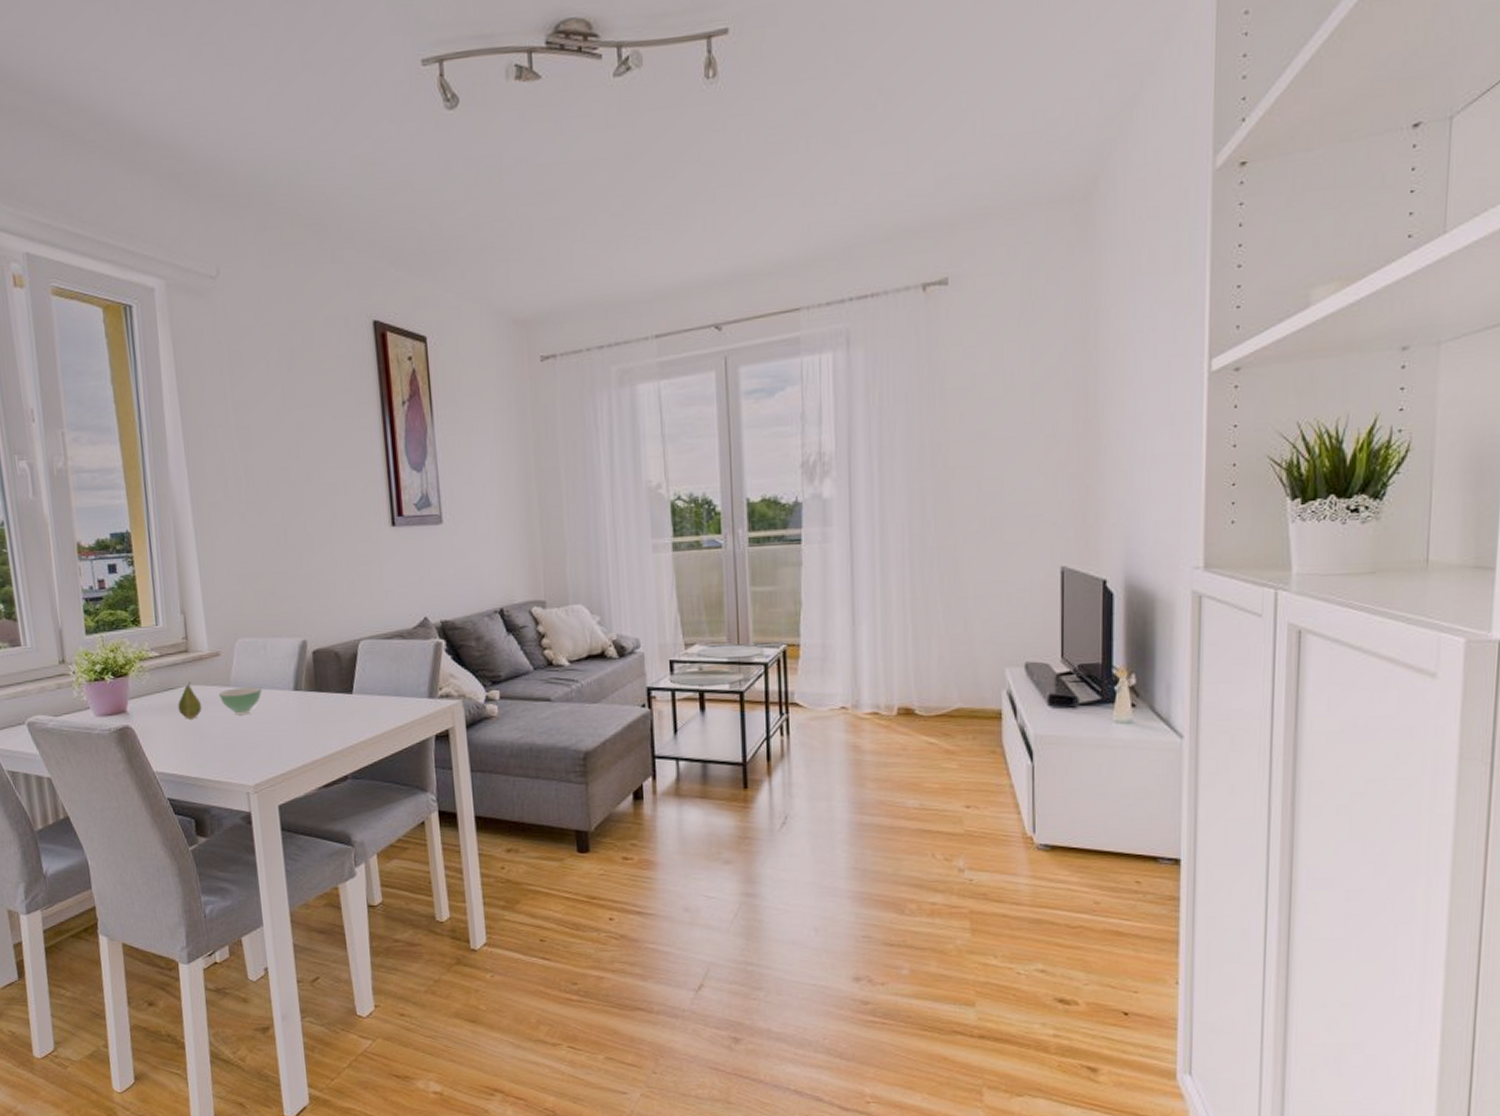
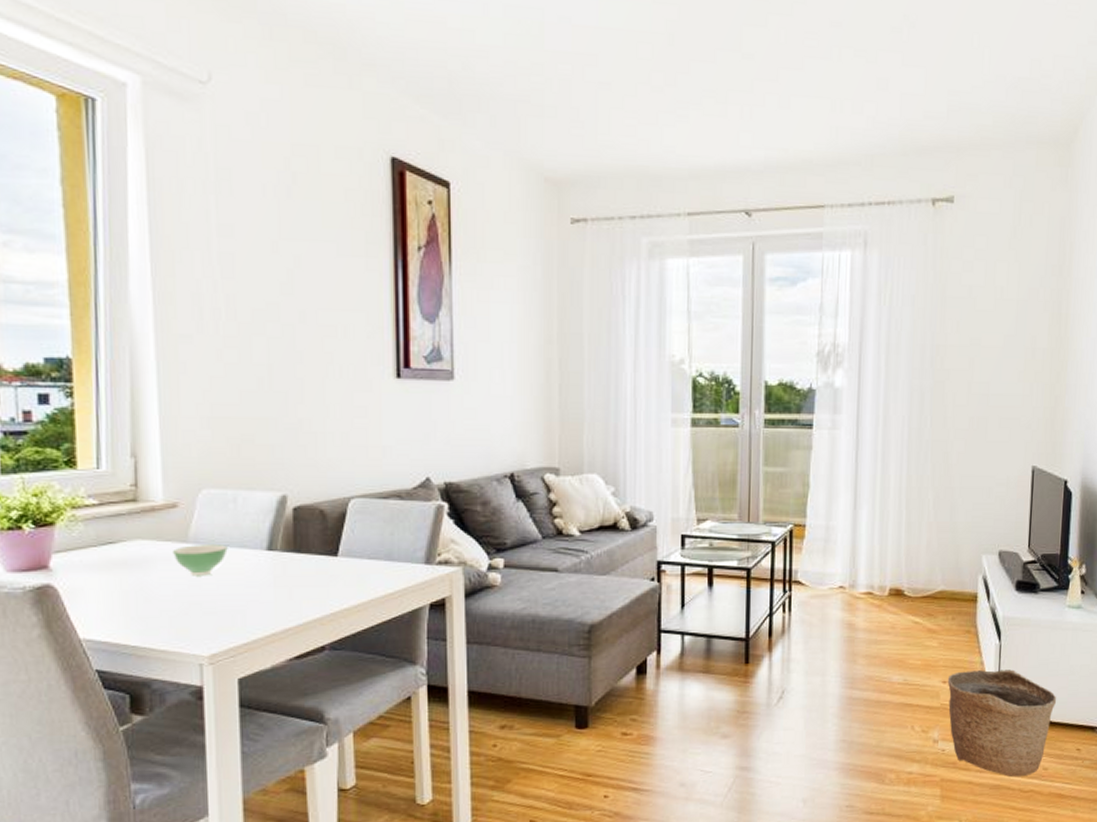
fruit: present [178,681,202,719] -> none [118,535,150,578]
basket: none [971,793,1107,911] -> present [947,669,1057,777]

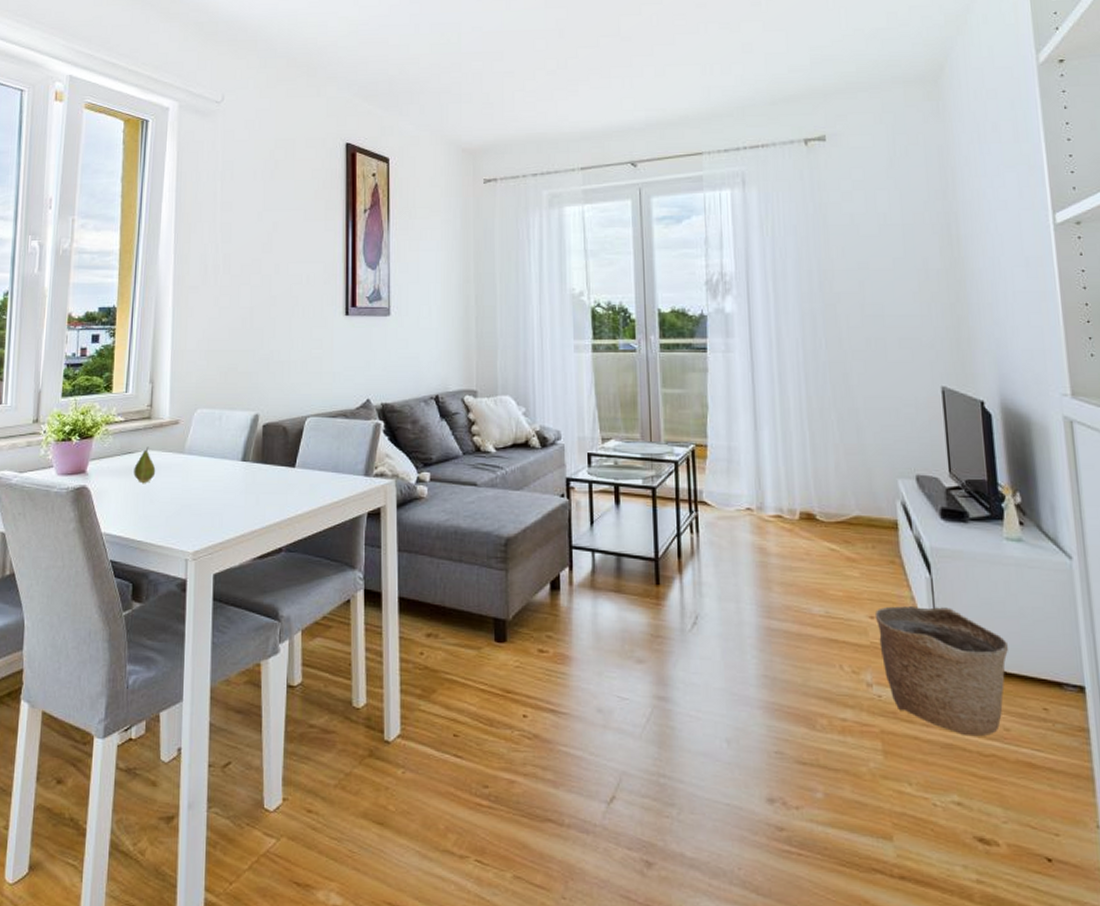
fruit: none [118,535,150,578] -> present [133,447,156,483]
bowl: present [172,545,228,576] -> none [172,455,213,482]

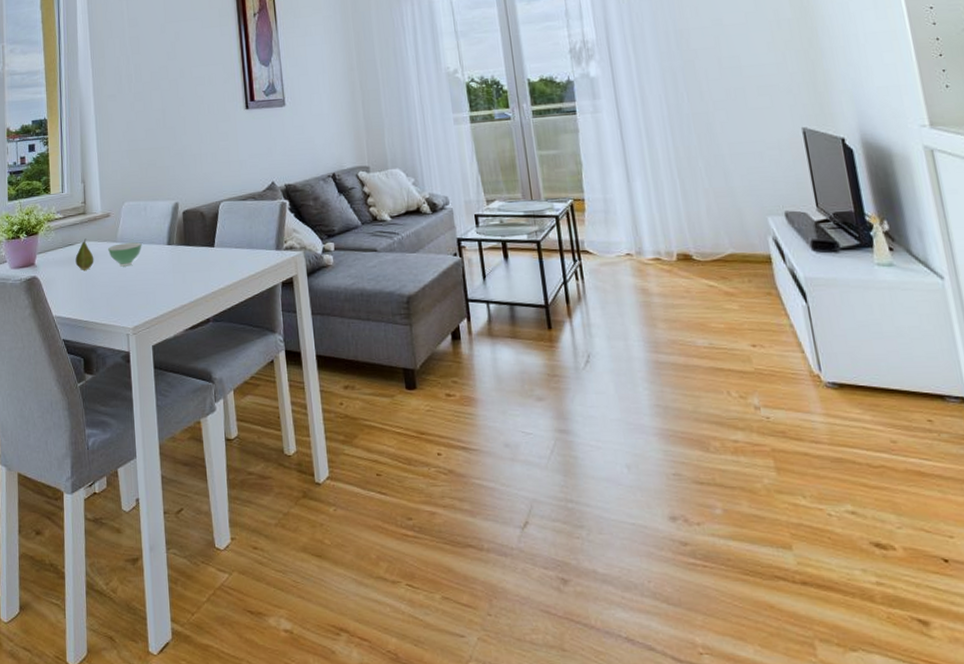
bowl: none [172,455,213,482] -> present [107,242,142,267]
basket: present [874,606,1009,737] -> none [756,332,889,450]

